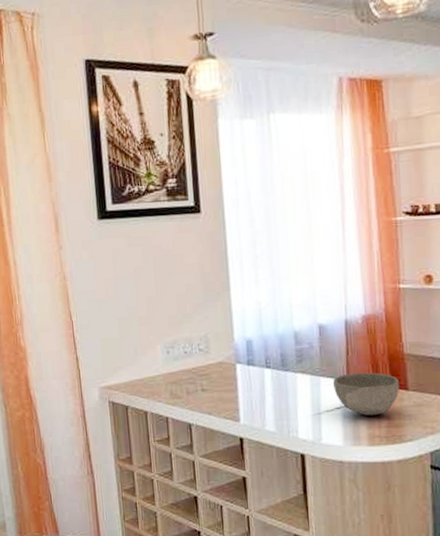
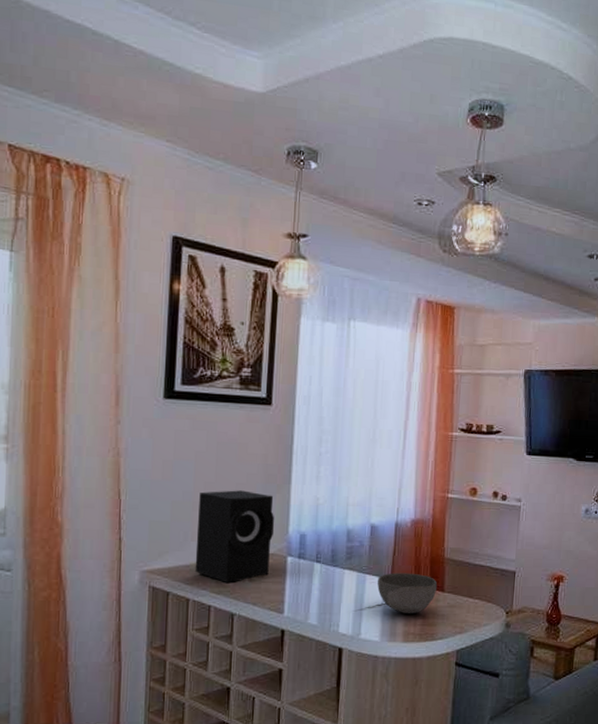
speaker: none [143,301,220,394] -> present [195,490,274,582]

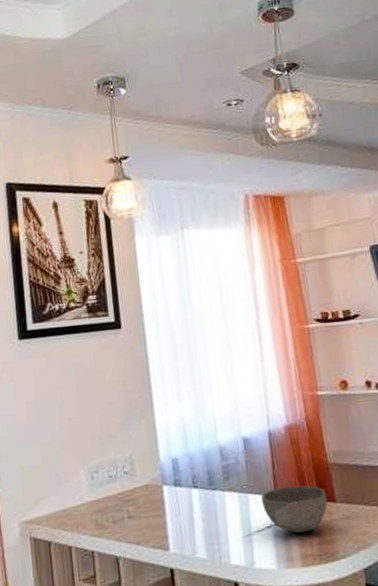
speaker: present [195,490,274,582] -> none [66,421,147,523]

